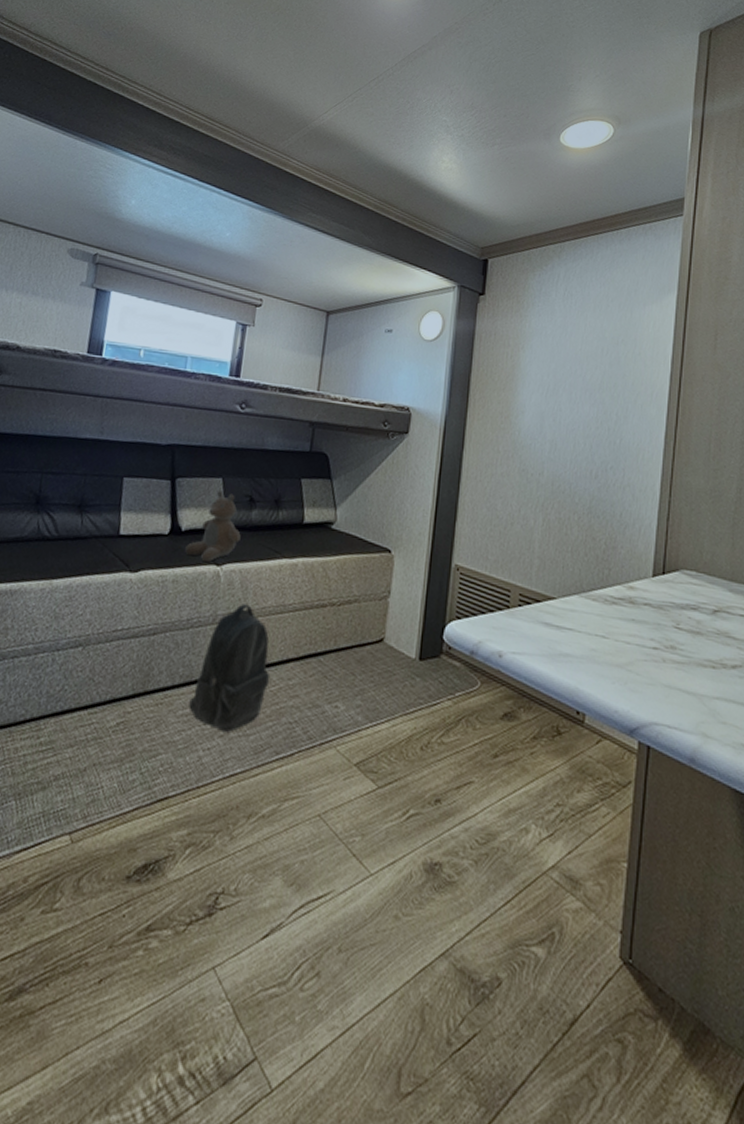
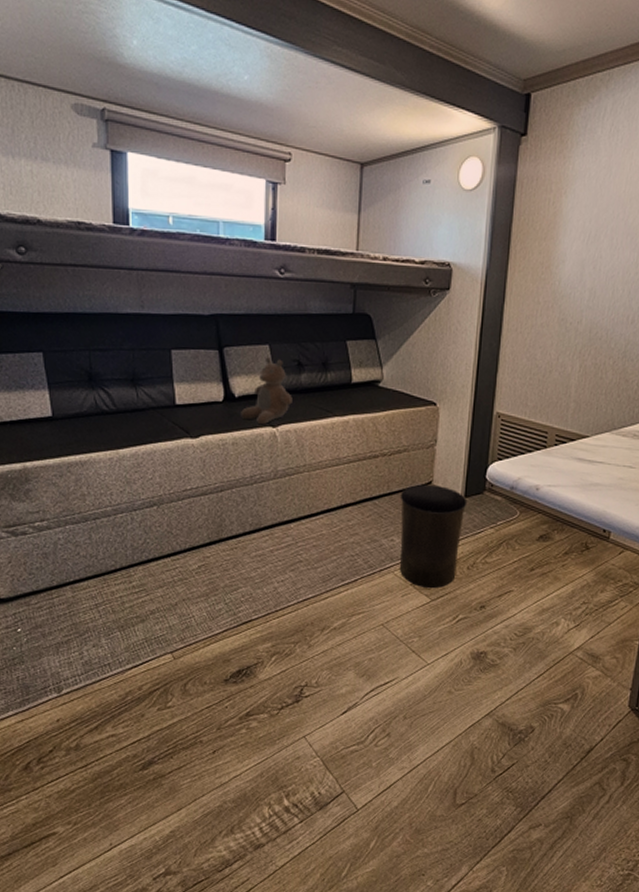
backpack: present [189,604,271,732] -> none [261,459,332,567]
waste bin: none [343,641,422,772] -> present [400,484,468,588]

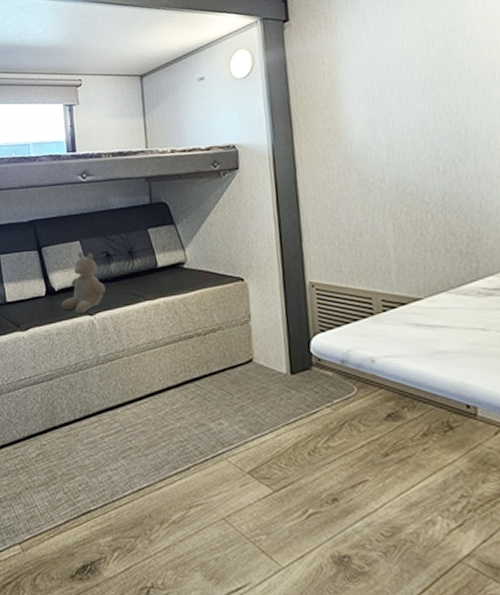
waste bin: present [400,484,468,588] -> none [221,362,297,477]

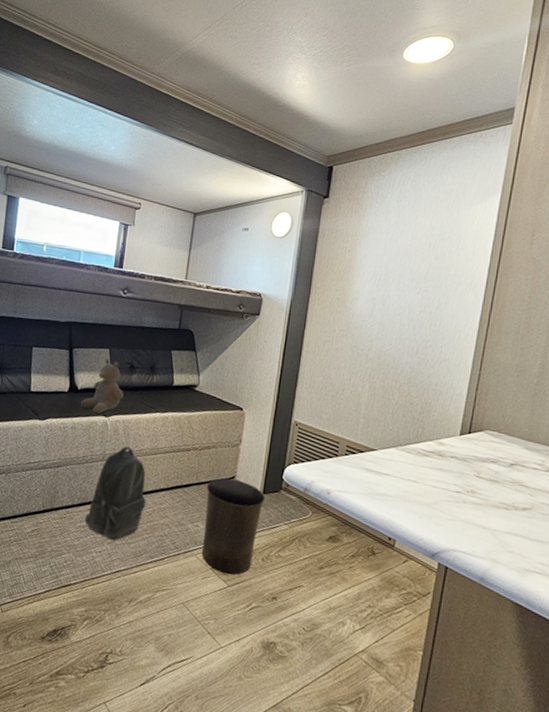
backpack: none [91,344,156,454] -> present [85,446,147,540]
waste bin: none [221,362,297,477] -> present [202,478,266,575]

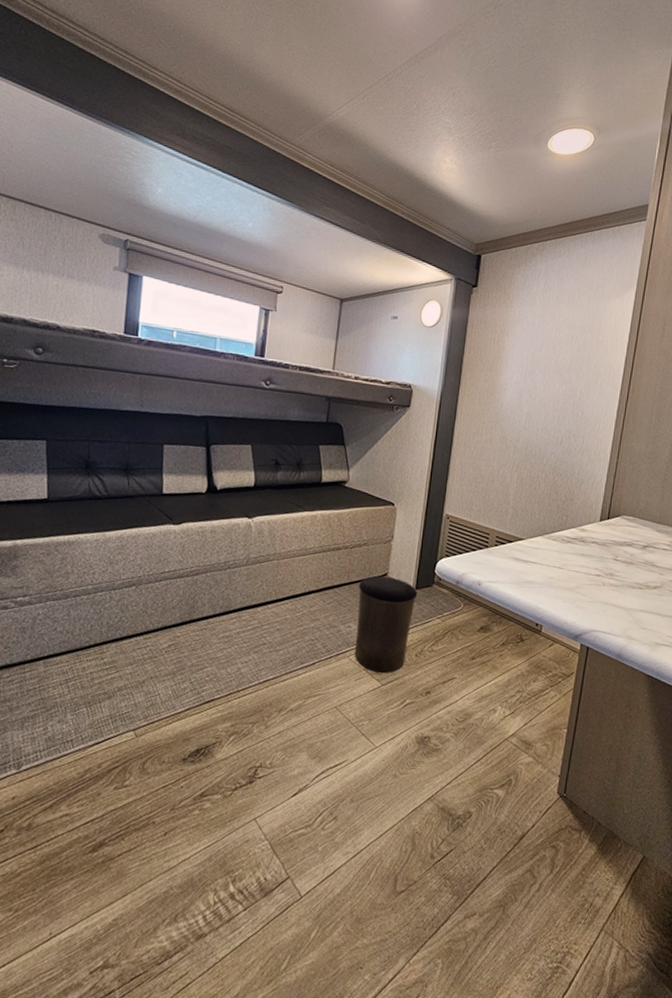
stuffed animal: present [81,359,124,415] -> none [221,456,268,516]
backpack: present [85,446,147,540] -> none [228,548,296,649]

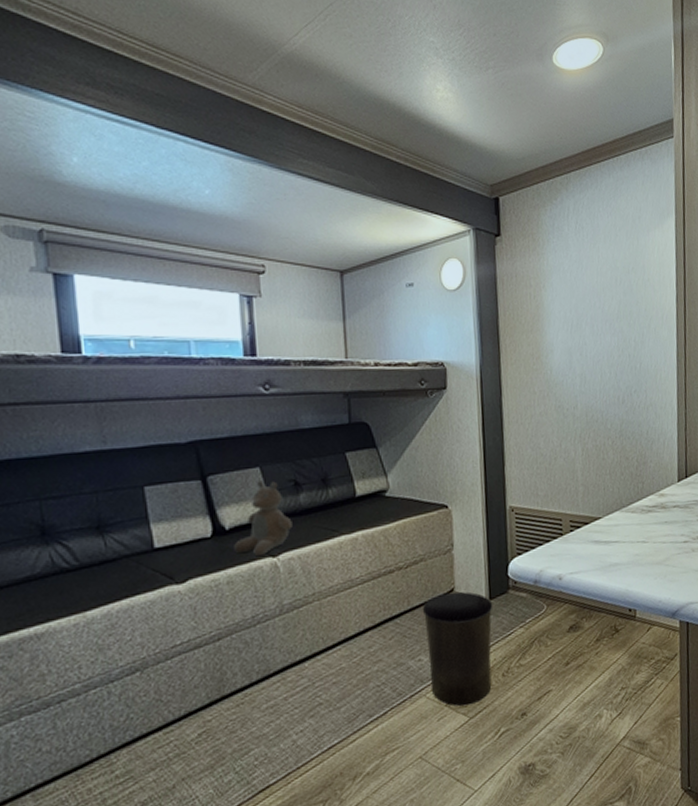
stuffed animal: none [221,456,268,516] -> present [234,481,293,557]

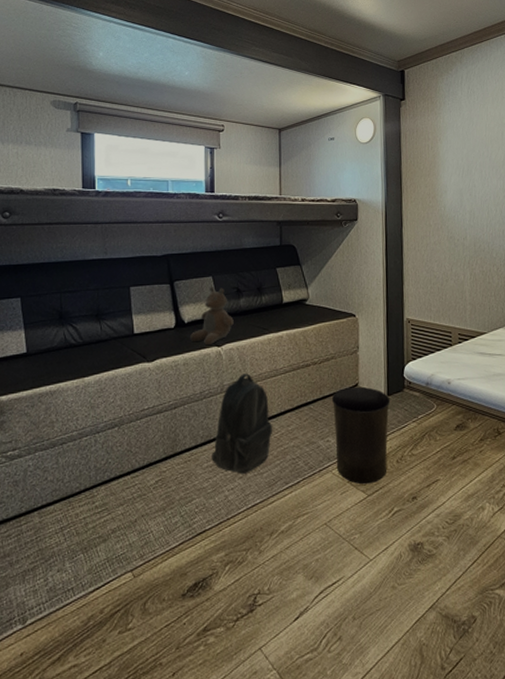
backpack: none [272,587,351,712] -> present [212,373,273,474]

